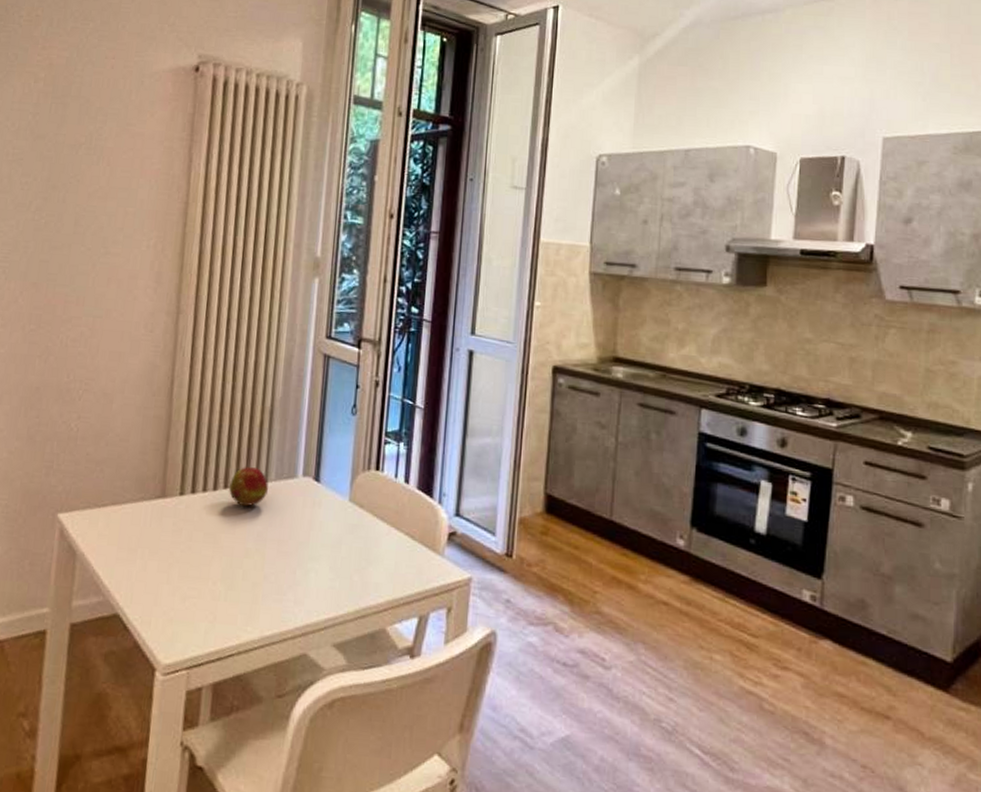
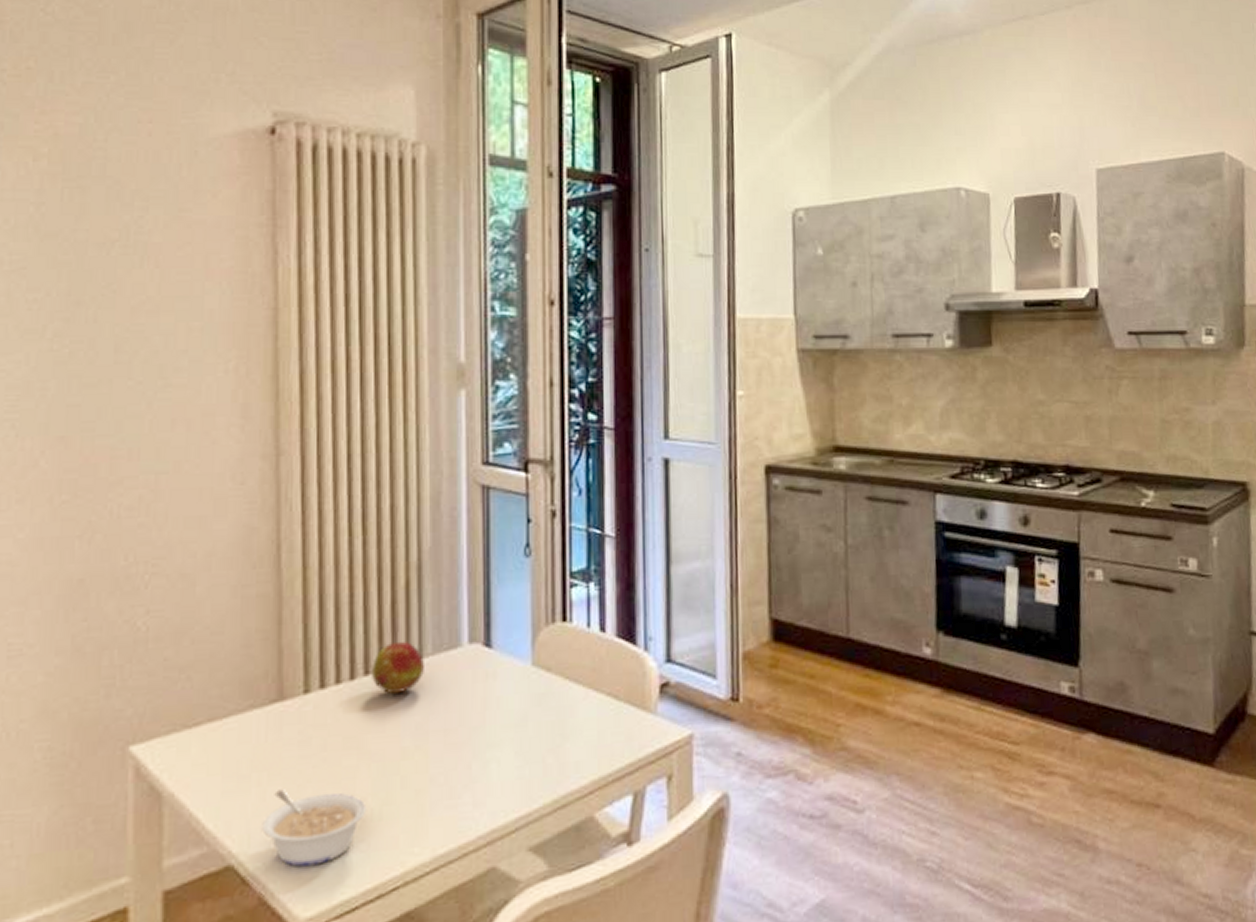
legume: none [141,564,217,626] -> present [262,789,367,867]

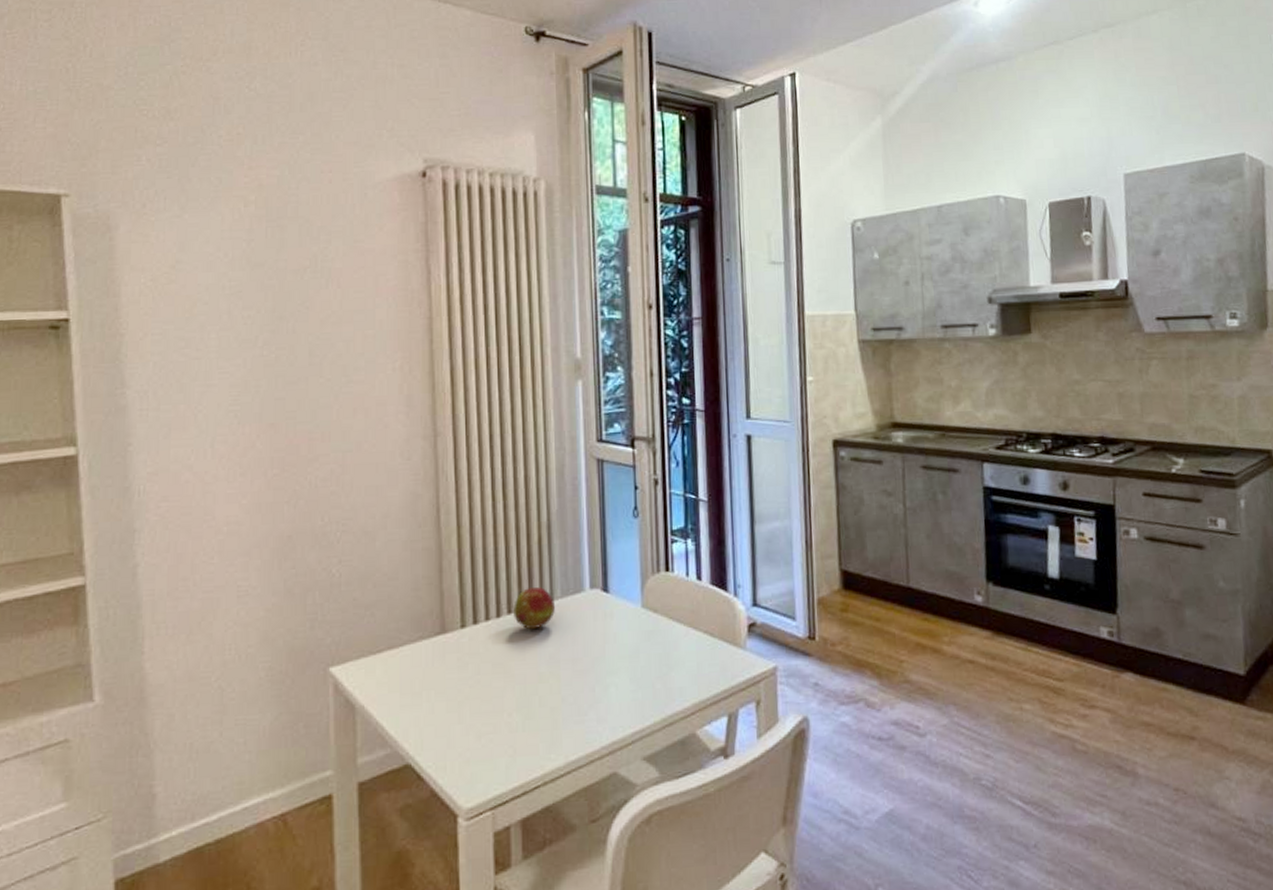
legume: present [262,789,367,867] -> none [432,704,513,767]

